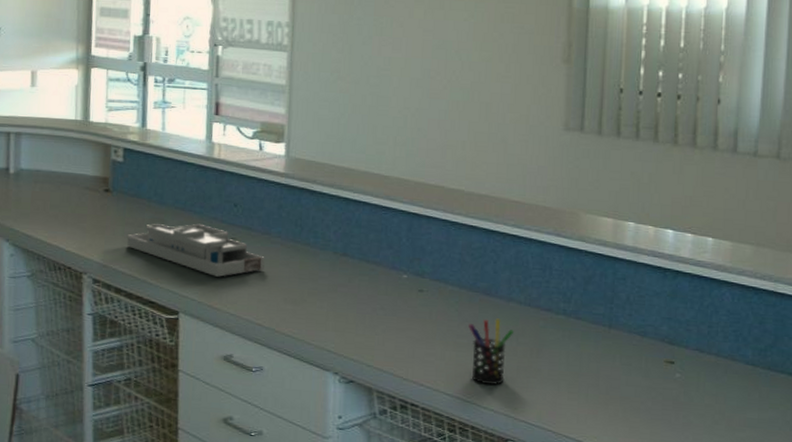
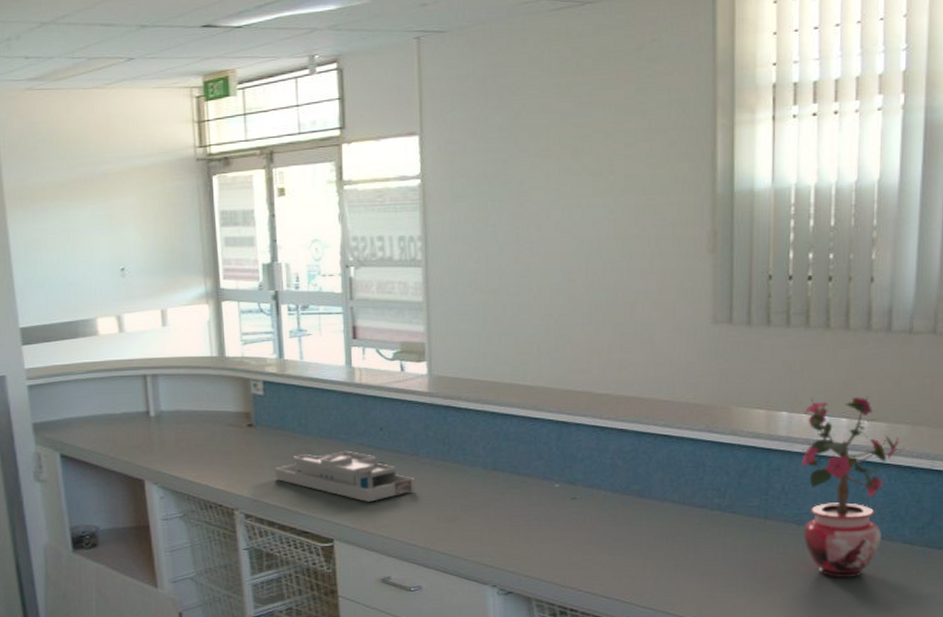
pen holder: present [469,318,514,385] -> none [624,519,669,584]
potted plant: none [646,210,749,396] -> present [801,396,906,579]

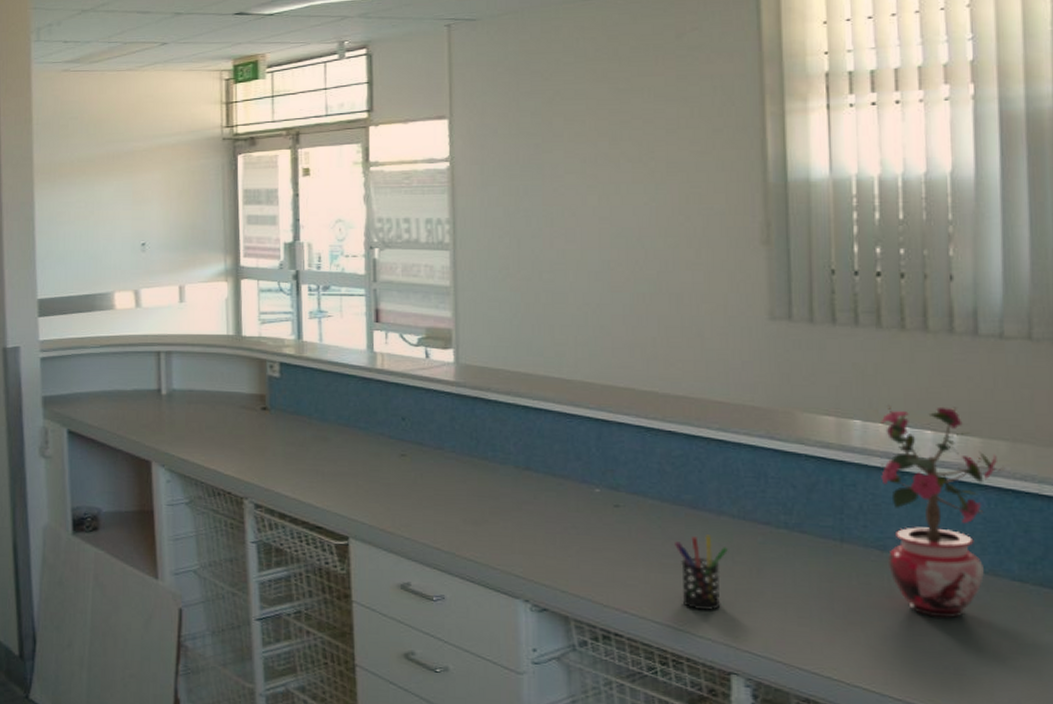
desk organizer: present [274,450,415,502] -> none [288,440,439,498]
pen holder: none [624,519,669,584] -> present [675,534,728,610]

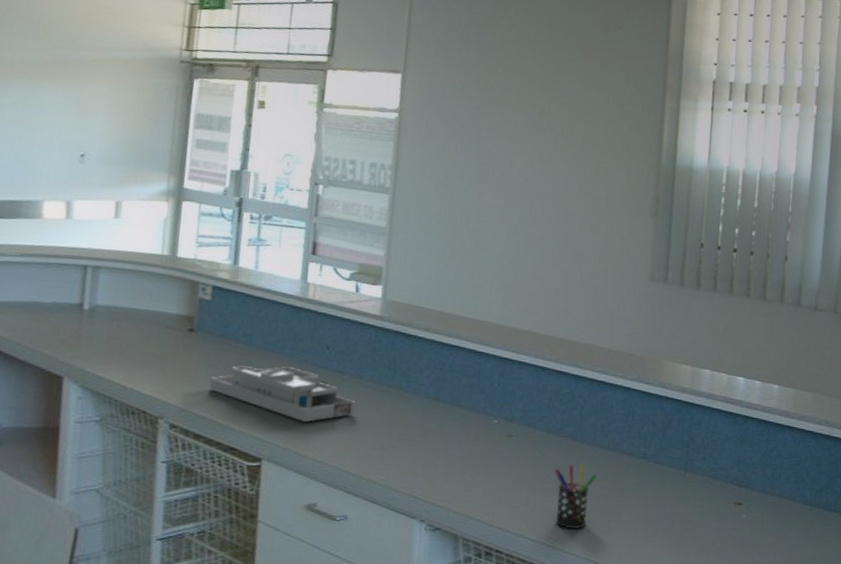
desk organizer: none [288,440,439,498] -> present [209,366,356,422]
potted plant: present [880,405,1006,619] -> none [717,359,809,535]

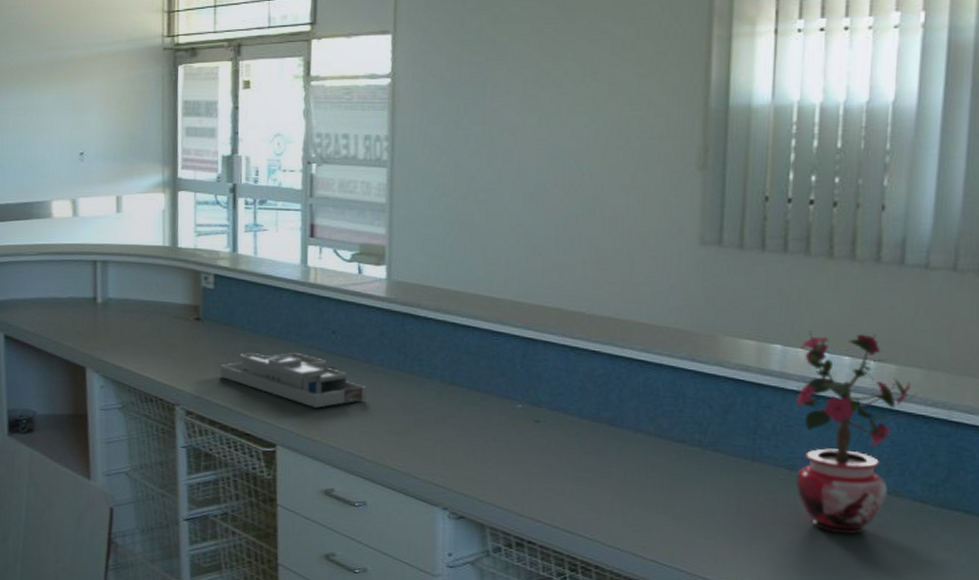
pen holder: present [554,463,597,529] -> none [591,450,642,522]
potted plant: none [717,359,809,535] -> present [795,331,918,535]

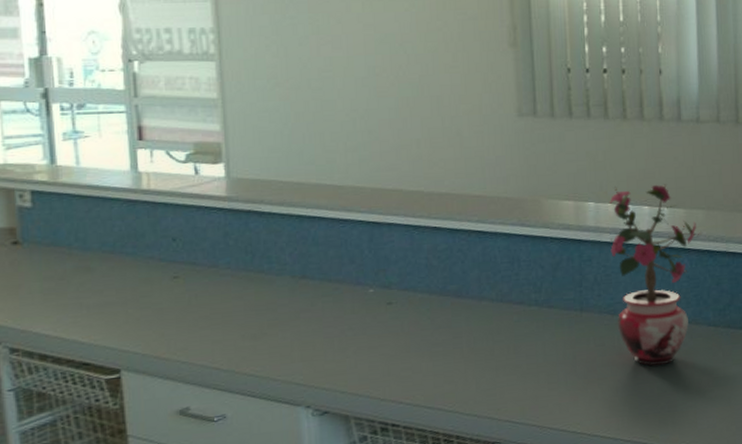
desk organizer: present [219,352,366,408] -> none [46,266,215,323]

